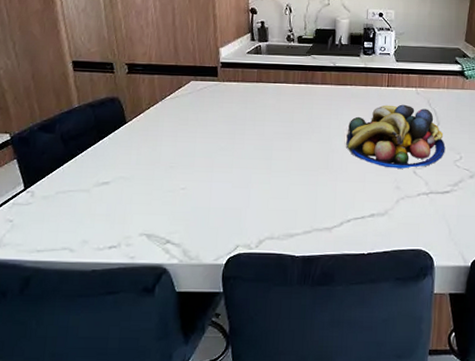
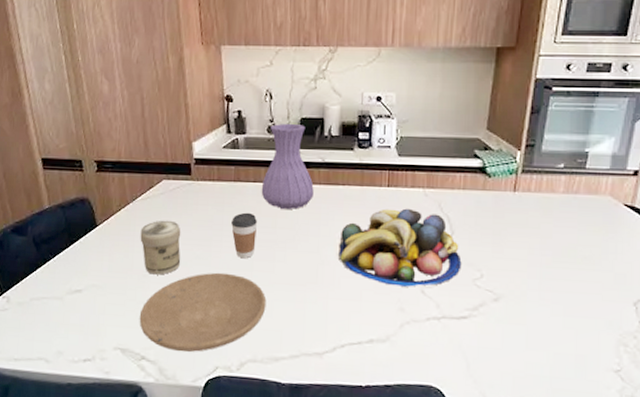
plate: none [165,162,284,234] -> present [139,272,267,353]
jar: none [168,116,207,166] -> present [140,220,181,275]
coffee cup: none [253,109,276,149] -> present [231,212,257,259]
vase: none [280,33,326,107] -> present [261,123,314,210]

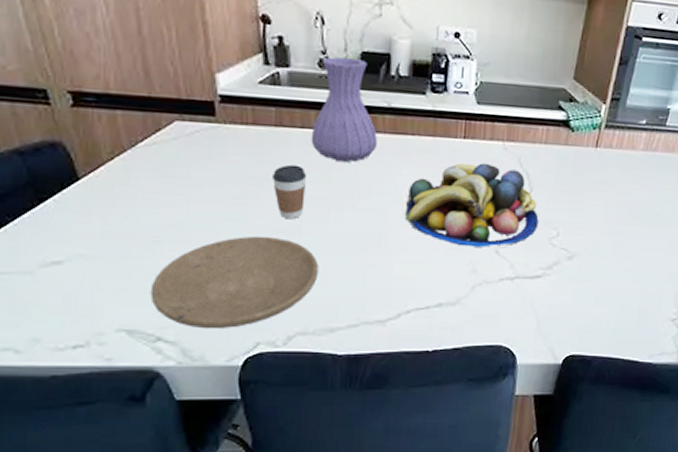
jar: present [140,220,181,275] -> none [145,172,206,240]

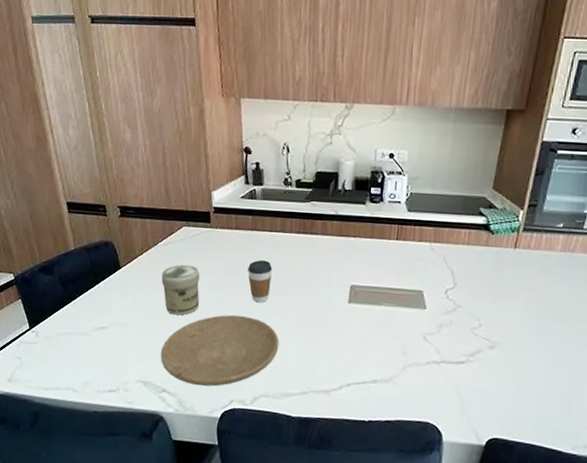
jar: none [145,172,206,240] -> present [161,264,200,316]
vase: present [311,56,377,163] -> none [276,176,327,259]
fruit bowl: present [404,163,539,247] -> none [347,260,462,334]

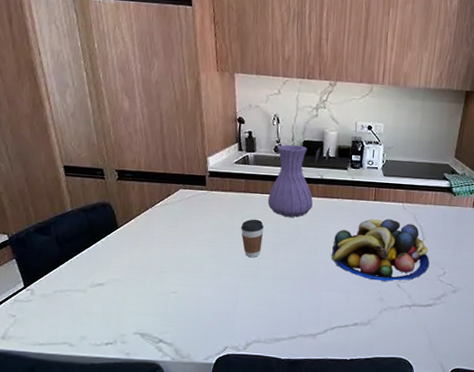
plate: present [160,314,279,387] -> none [157,269,270,336]
jar: present [161,264,200,316] -> none [158,224,196,271]
vase: none [276,176,327,259] -> present [267,144,313,218]
fruit bowl: none [347,260,462,334] -> present [331,218,430,282]

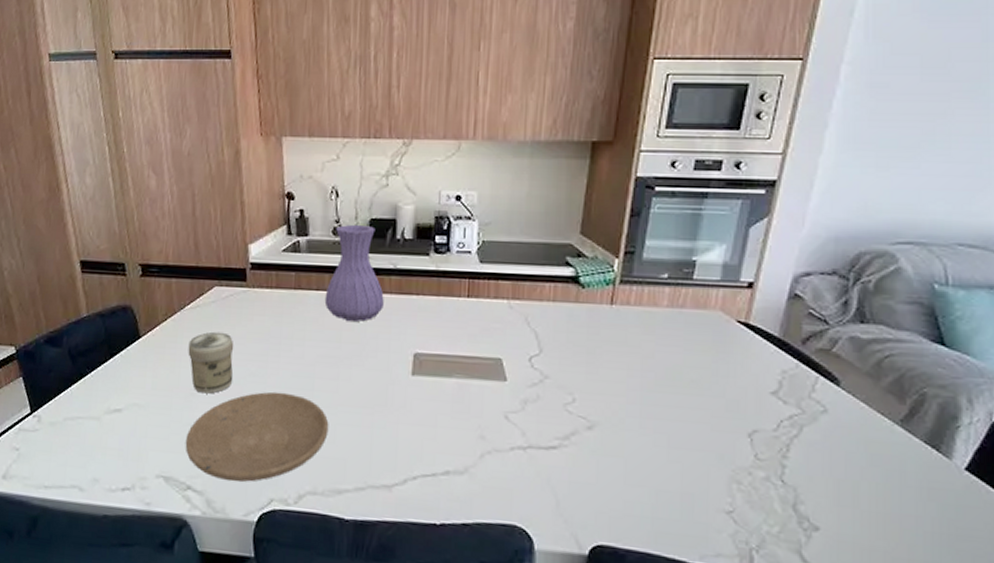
plate: none [157,269,270,336] -> present [185,391,329,482]
jar: none [158,224,196,271] -> present [188,331,234,394]
coffee cup: present [241,219,264,258] -> none [290,324,319,377]
fruit bowl: present [331,218,430,282] -> none [410,322,551,412]

